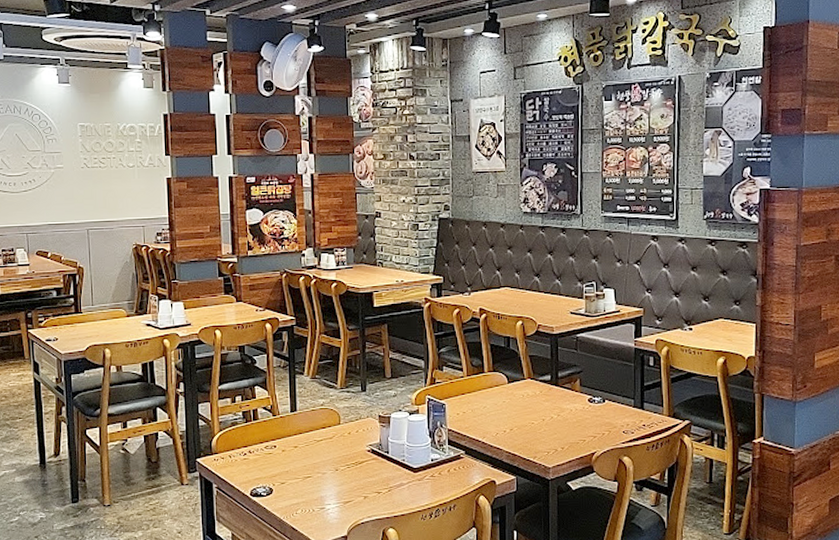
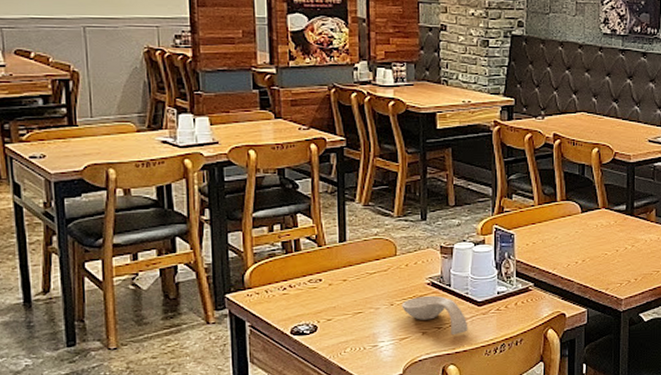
spoon rest: none [345,461,406,500] -> present [401,295,468,336]

